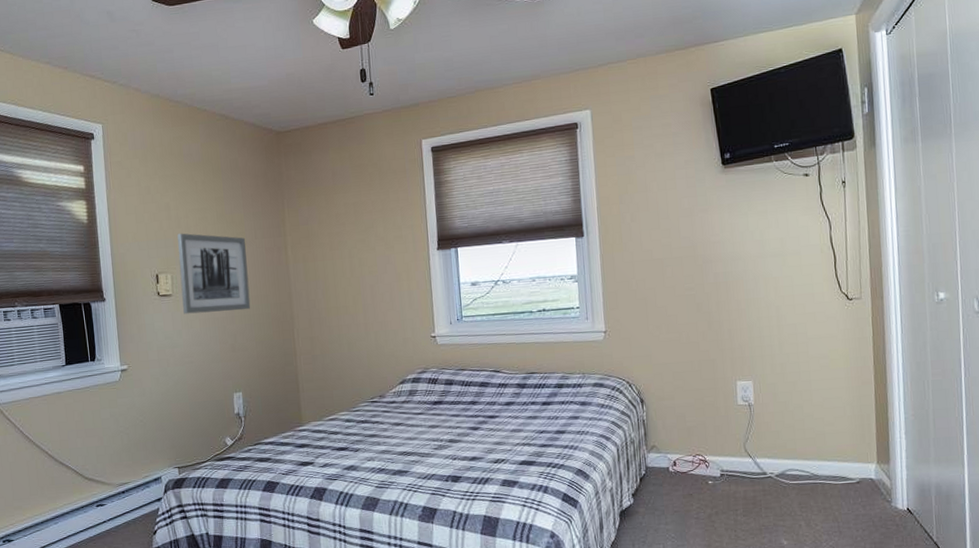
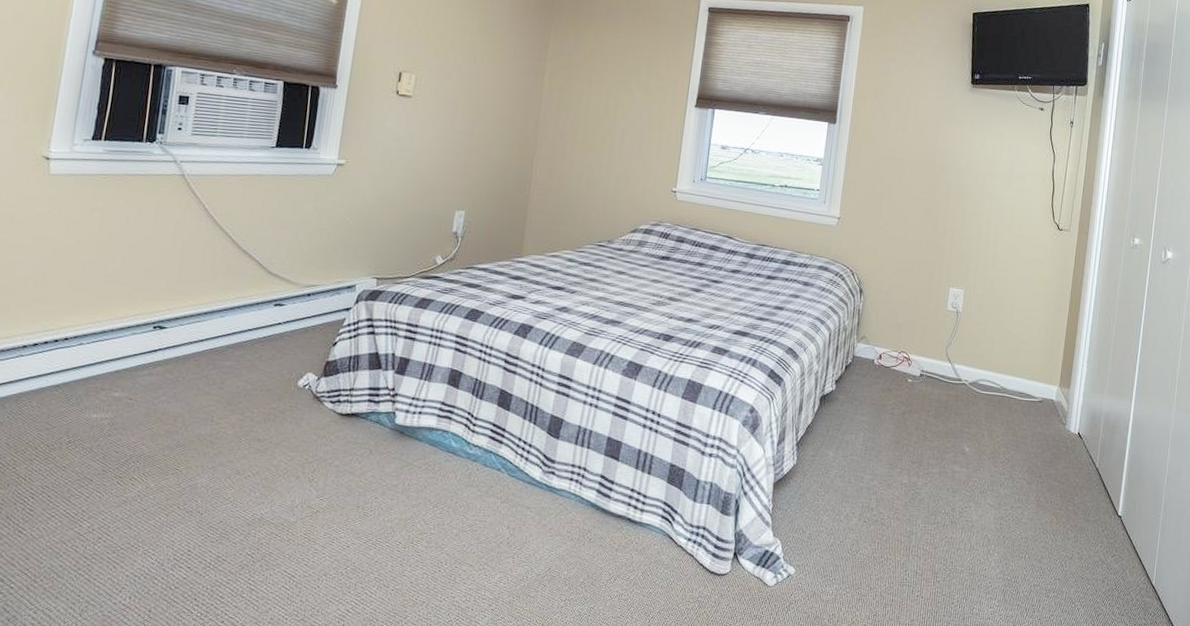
wall art: present [177,233,251,314] -> none [420,35,504,128]

